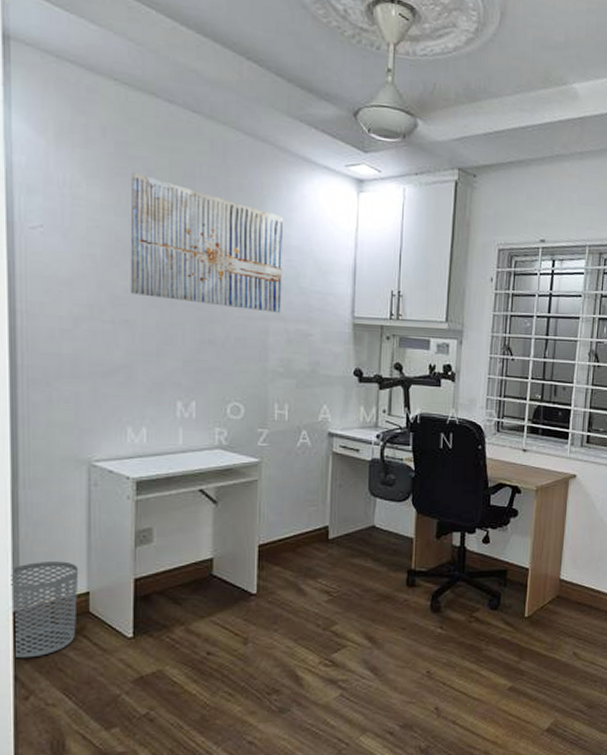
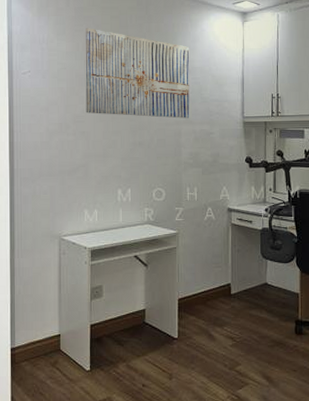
waste bin: present [11,561,79,659] -> none [9,311,53,384]

